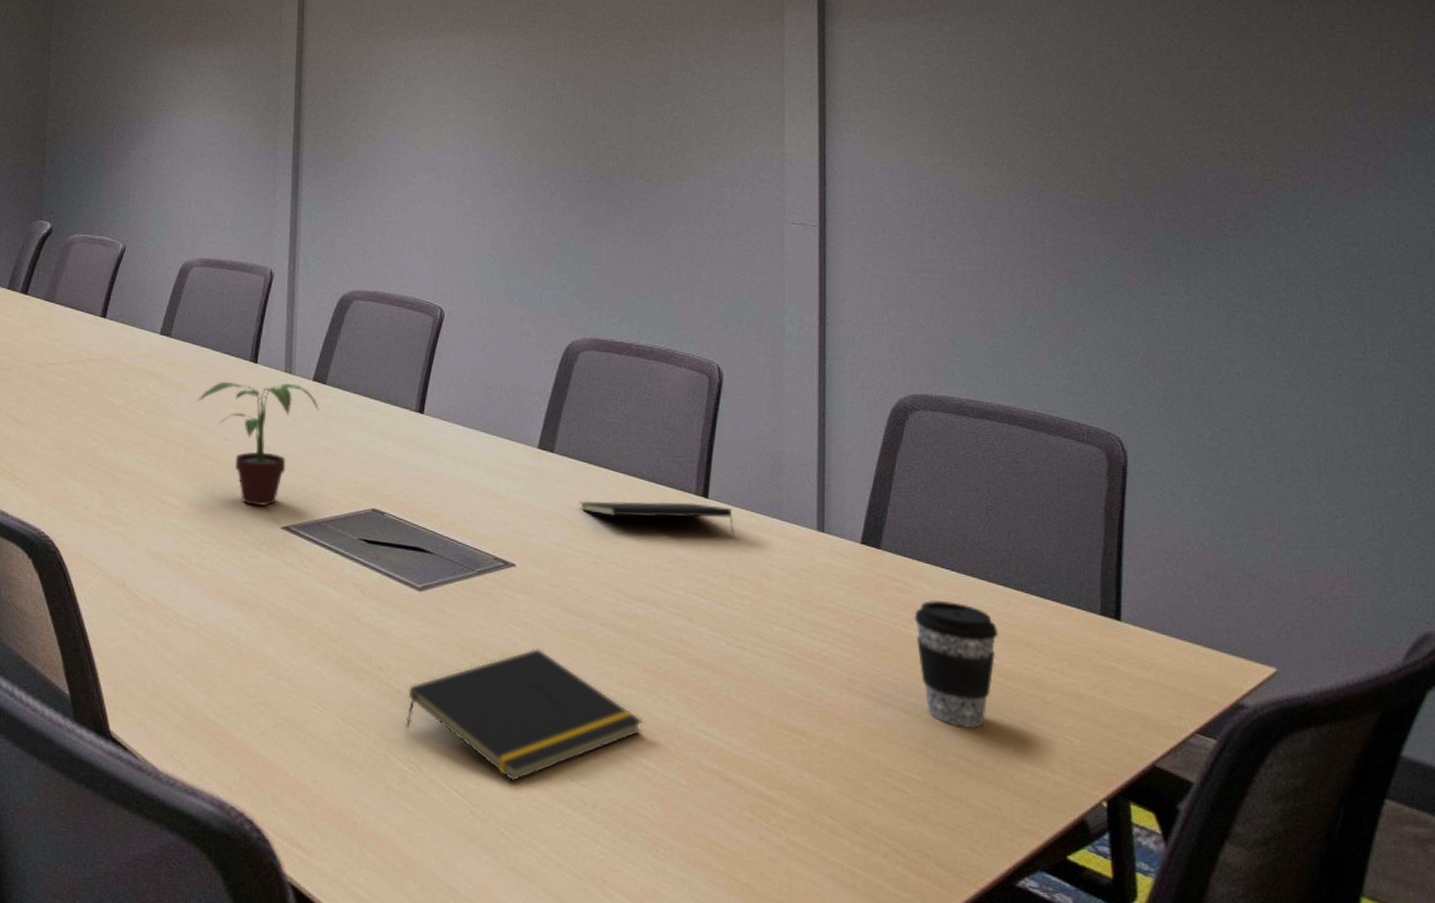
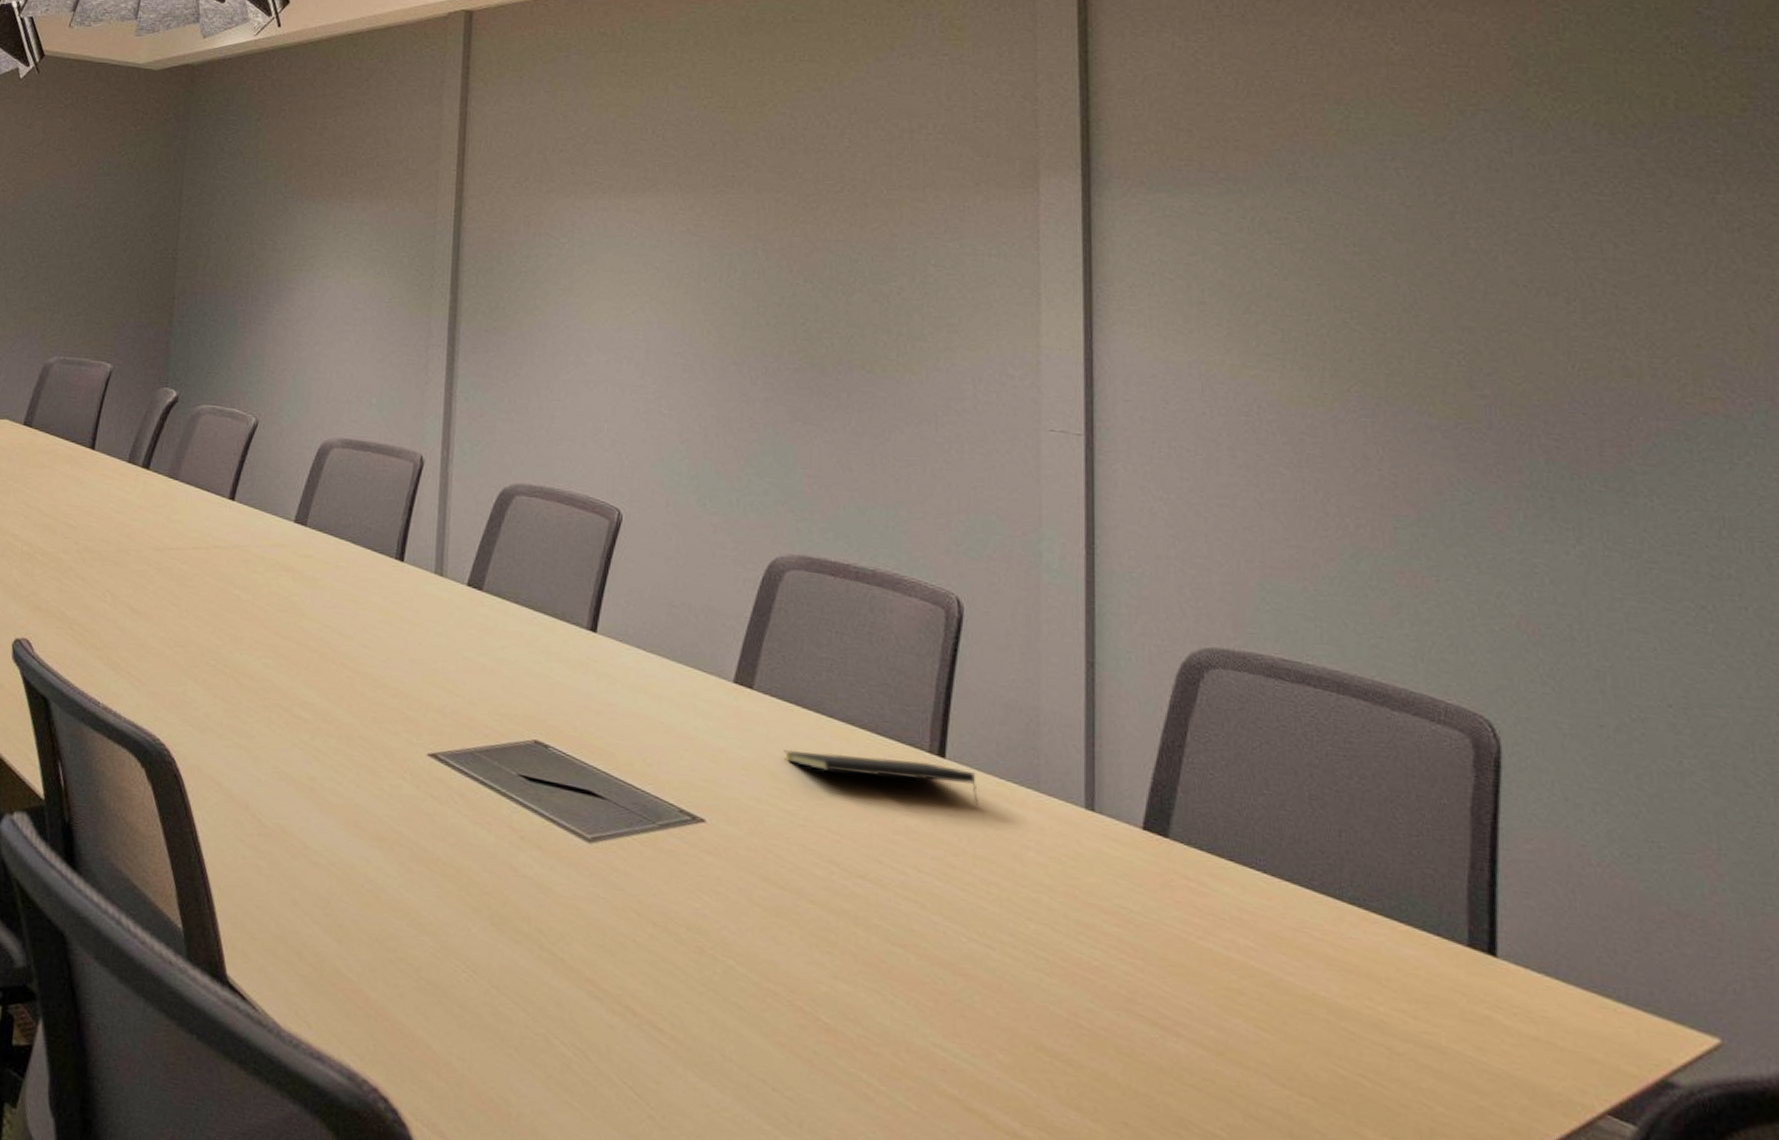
potted plant: present [197,381,319,507] -> none [334,580,474,728]
notepad: present [406,648,642,782] -> none [570,923,862,1086]
coffee cup: present [914,599,999,729] -> none [1214,907,1328,1078]

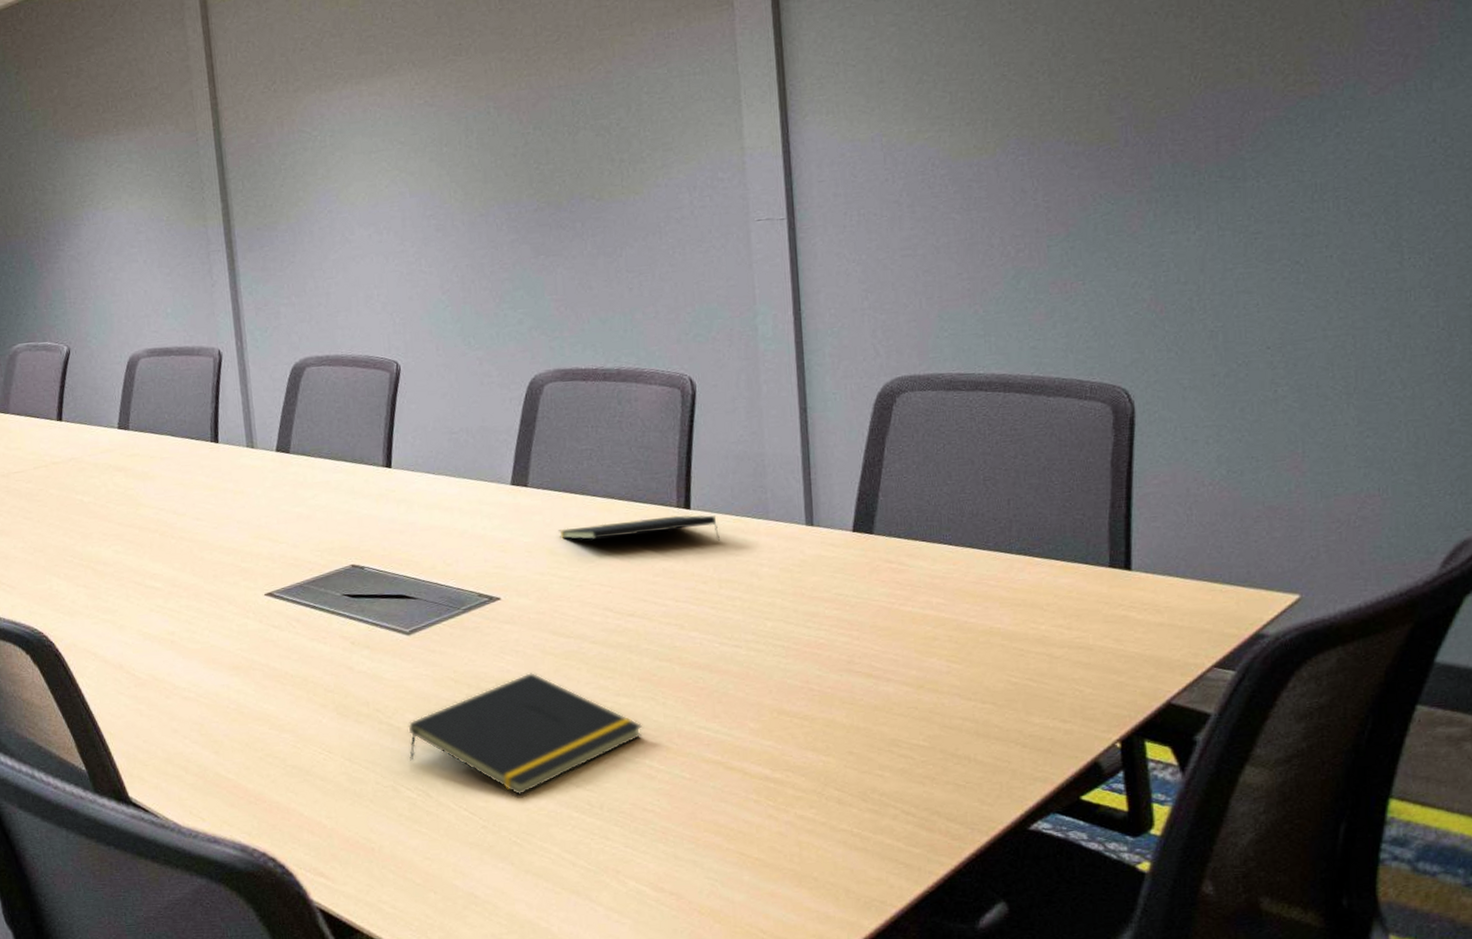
notepad: none [570,923,862,1086] -> present [408,673,642,796]

